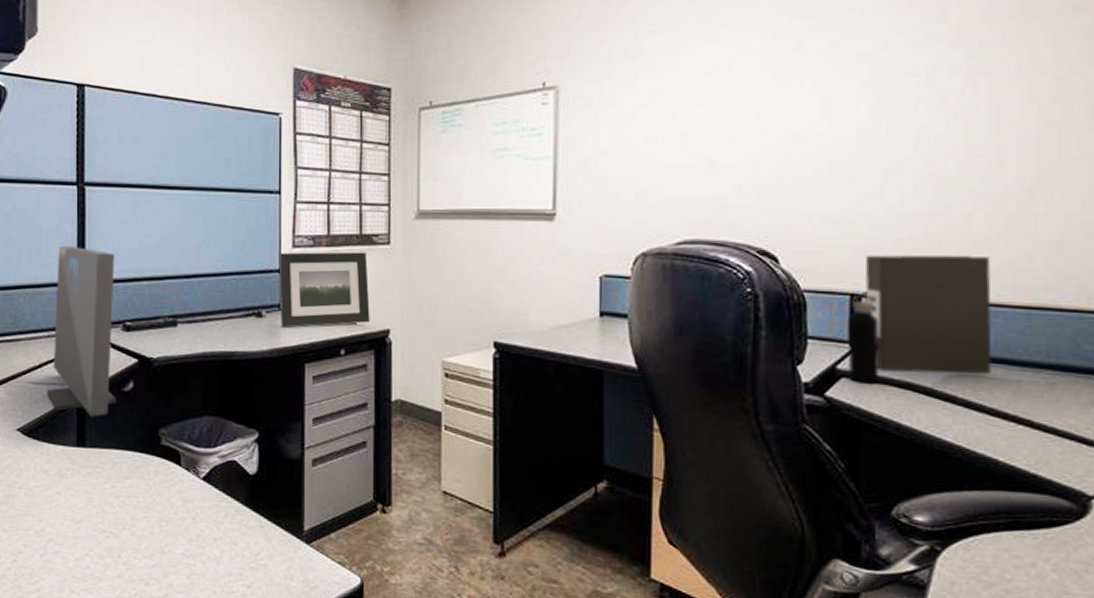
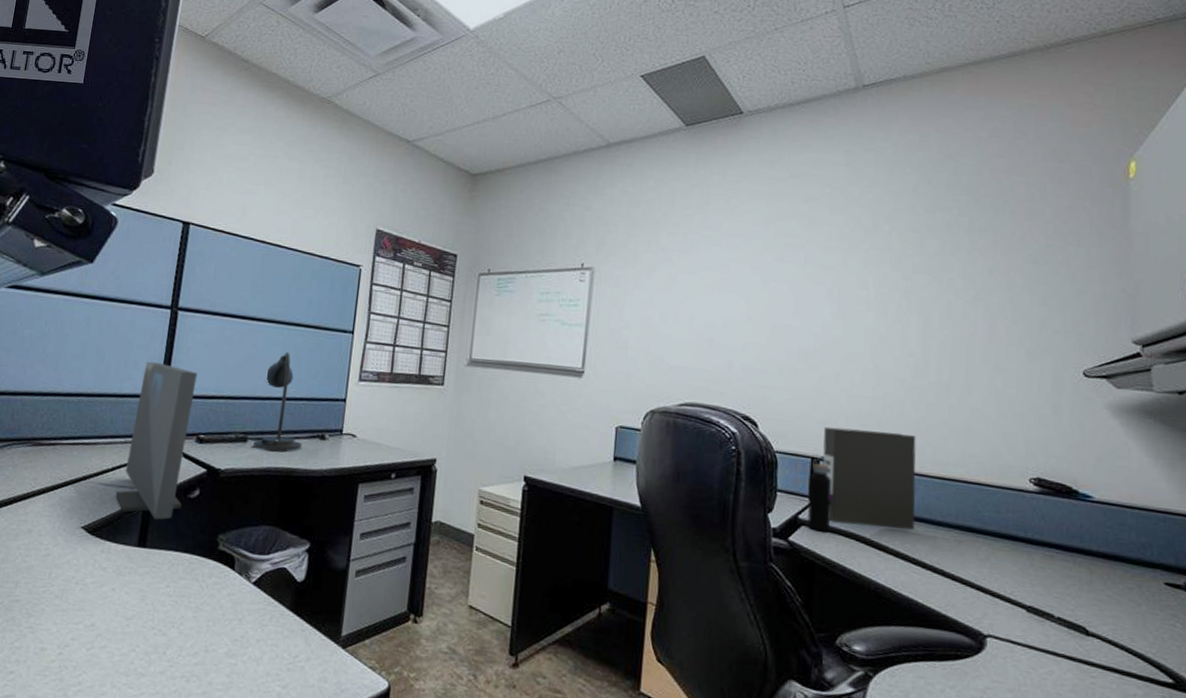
desk lamp: none [184,221,238,334] -> present [253,352,302,452]
picture frame: present [278,251,370,328] -> none [341,385,423,452]

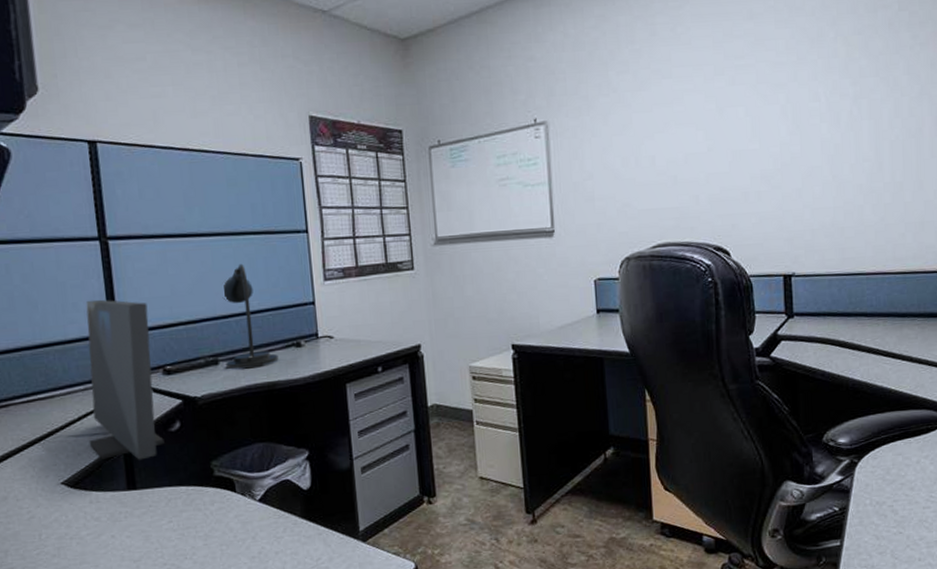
water bottle: present [806,458,832,533] -> none [782,274,808,344]
binder: present [822,426,916,530] -> none [793,237,883,332]

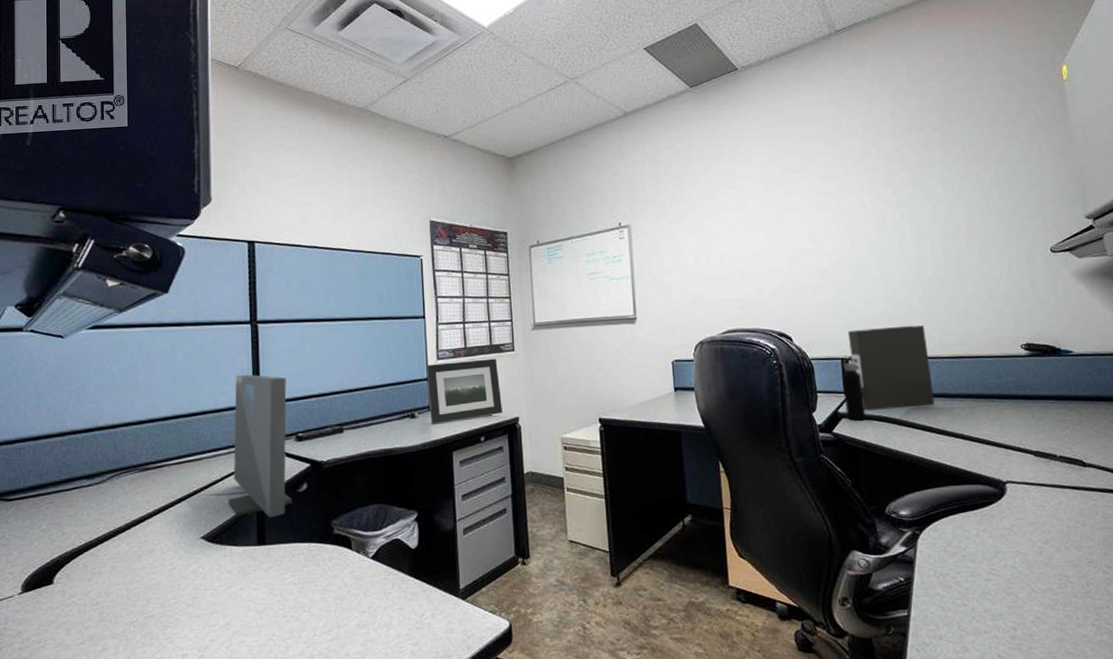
desk lamp: present [221,263,279,369] -> none [349,344,395,437]
picture frame: none [311,278,402,354] -> present [426,358,503,424]
water bottle: none [782,274,808,344] -> present [841,358,867,421]
binder: none [793,237,883,332] -> present [848,325,935,411]

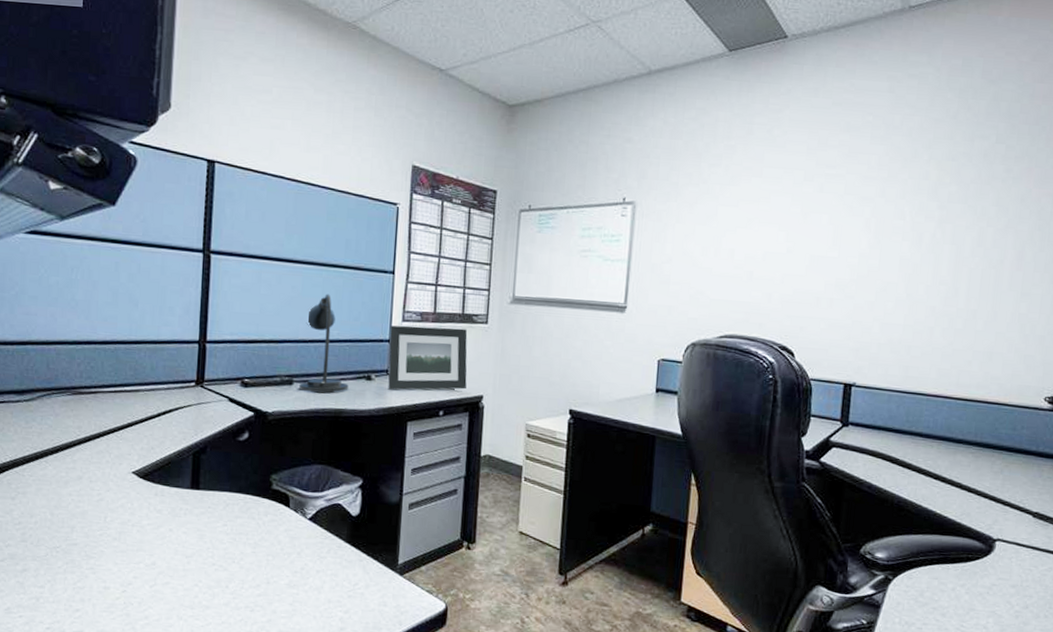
computer monitor: present [228,374,292,518] -> none [163,306,237,463]
desk lamp: none [349,344,395,437] -> present [299,294,349,393]
water bottle: present [841,358,867,421] -> none [837,384,863,453]
binder: present [848,325,935,411] -> none [854,354,943,448]

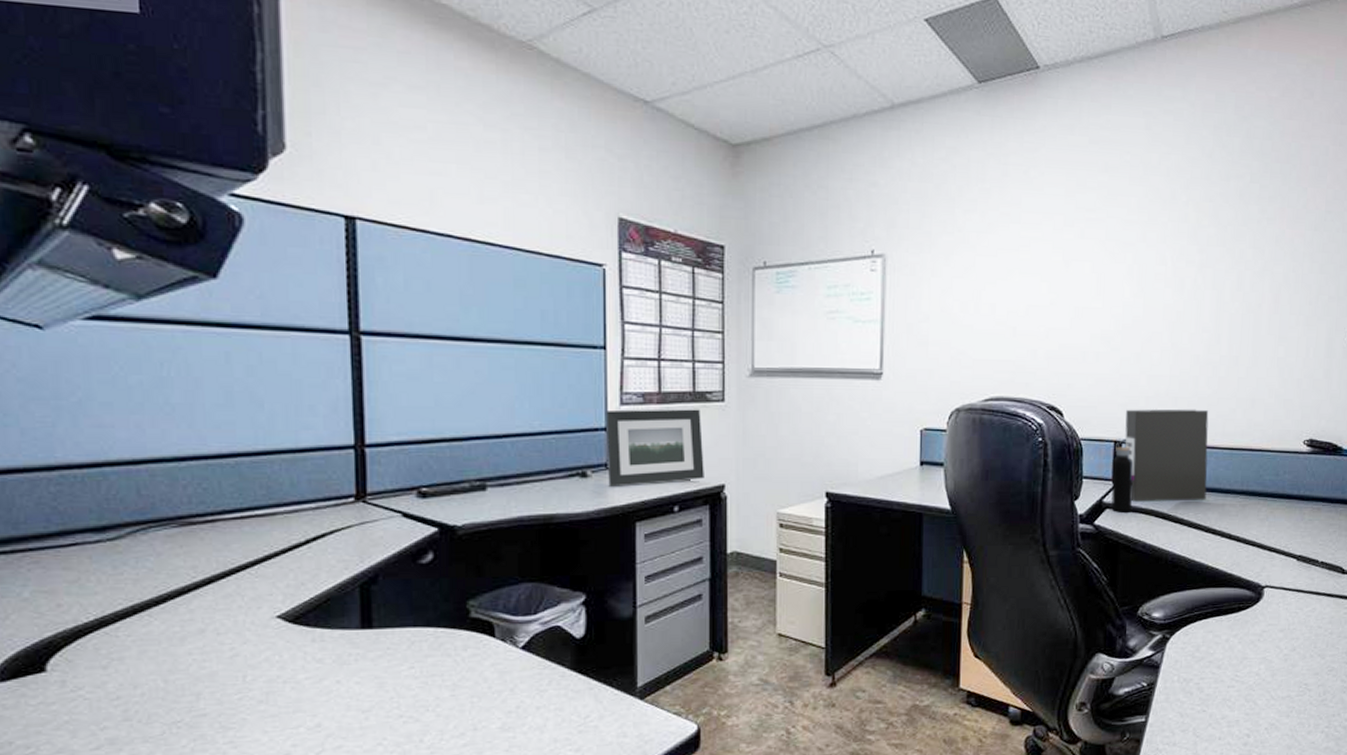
desk lamp: present [299,294,349,393] -> none [495,377,559,498]
water bottle: none [837,384,863,453] -> present [1110,441,1134,512]
binder: none [854,354,943,448] -> present [1124,409,1209,502]

